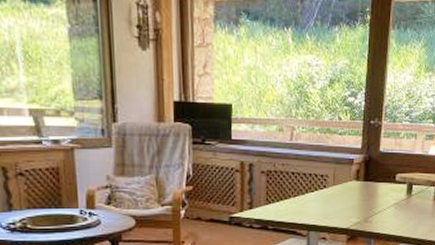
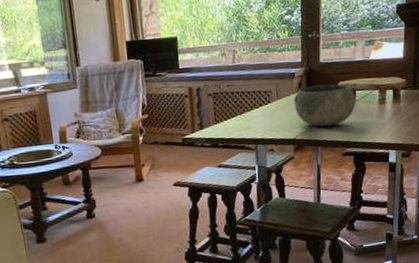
bowl: none [350,175,411,218] -> present [293,84,356,127]

